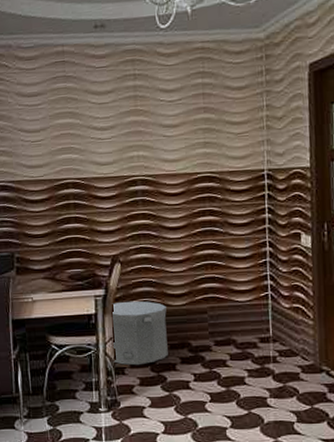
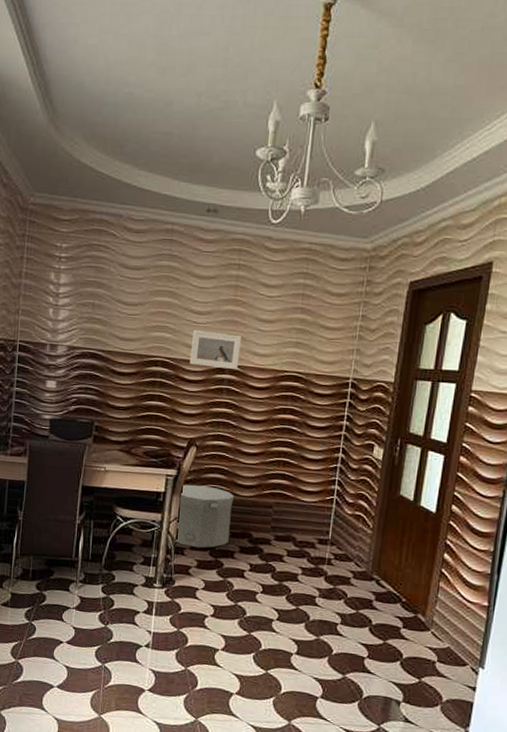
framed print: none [99,144,150,182] -> present [189,330,241,370]

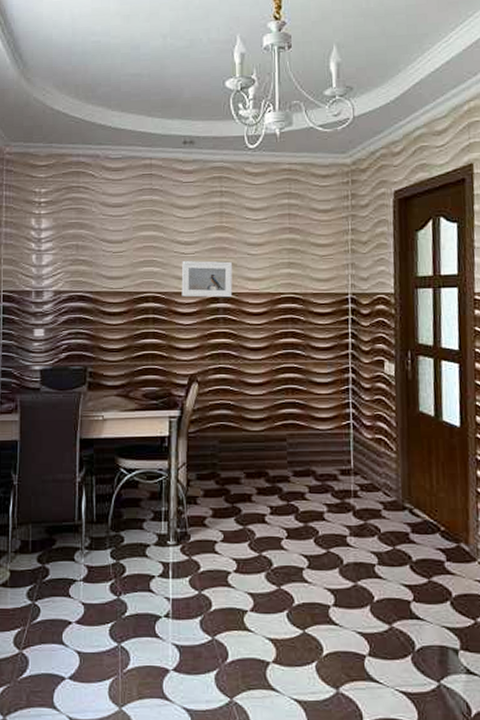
trash can: present [174,484,234,548] -> none [184,424,244,495]

